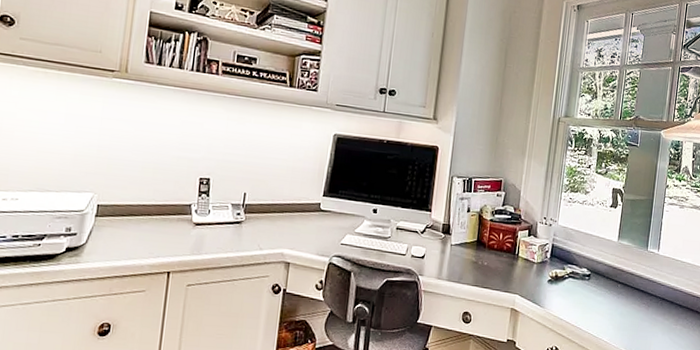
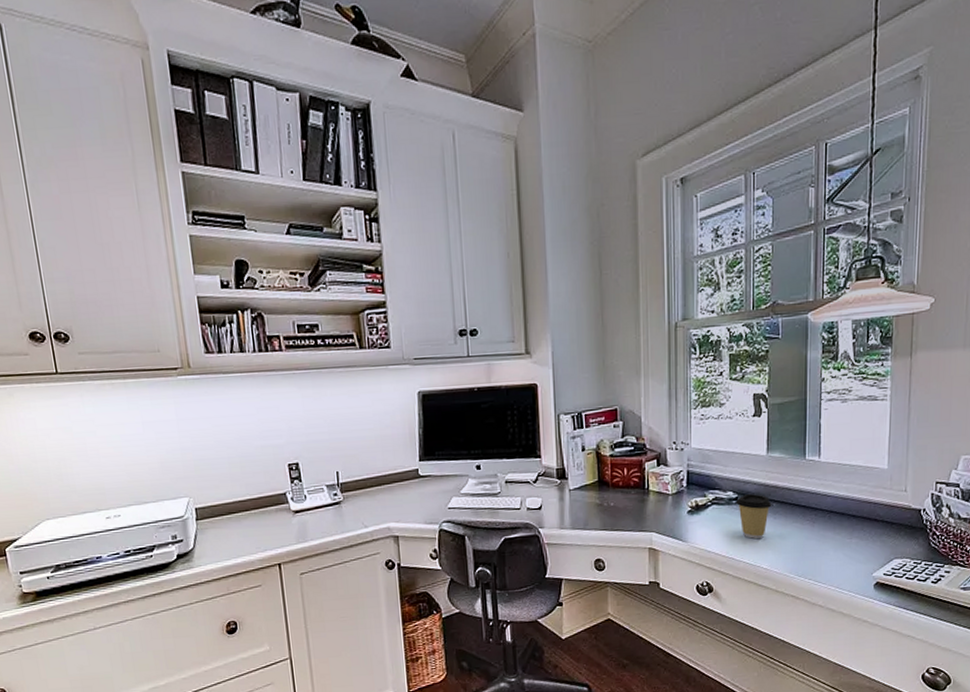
coffee cup: none [588,273,617,314] -> present [736,494,772,539]

